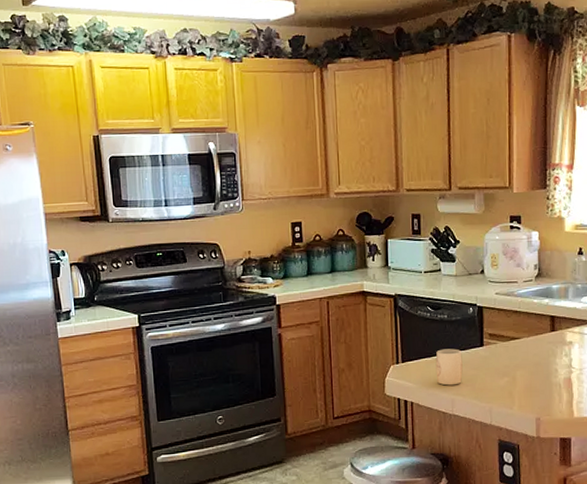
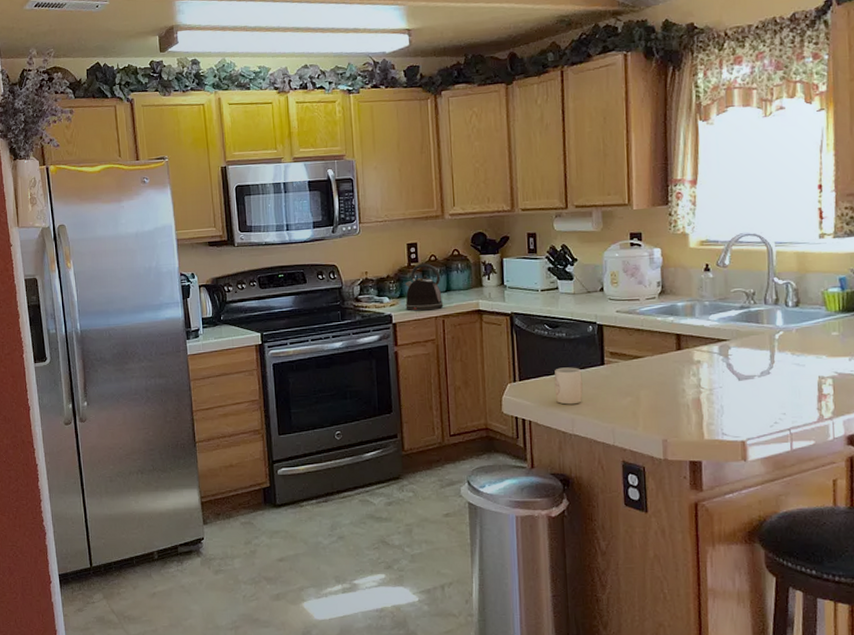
kettle: none [288,243,328,292] -> present [404,263,444,311]

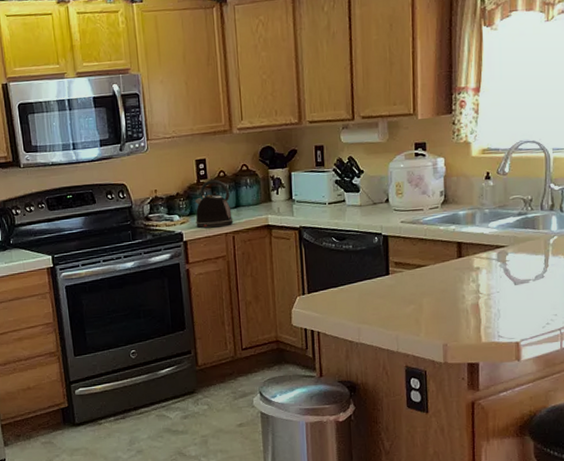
mug: present [554,367,583,405] -> none [341,278,369,315]

